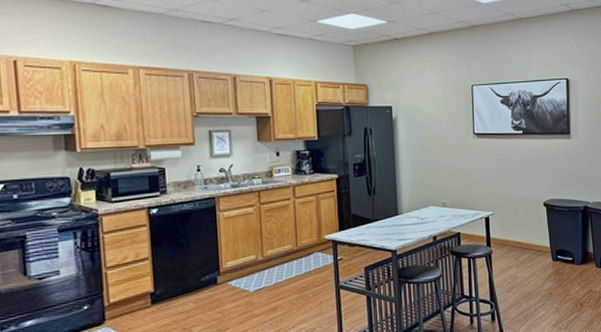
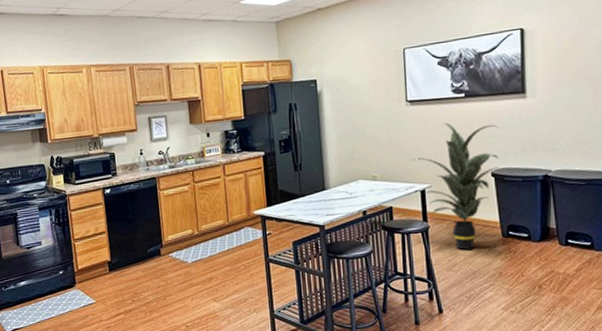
indoor plant: none [478,156,550,273] -> present [413,123,499,250]

